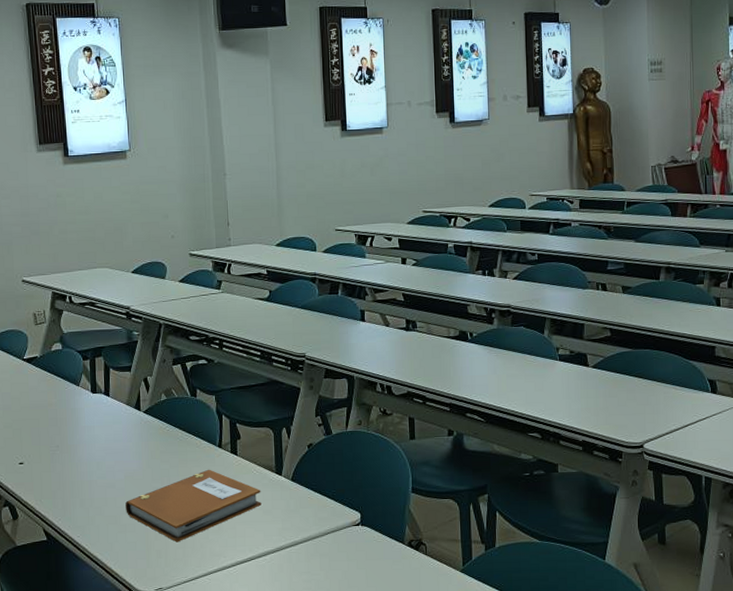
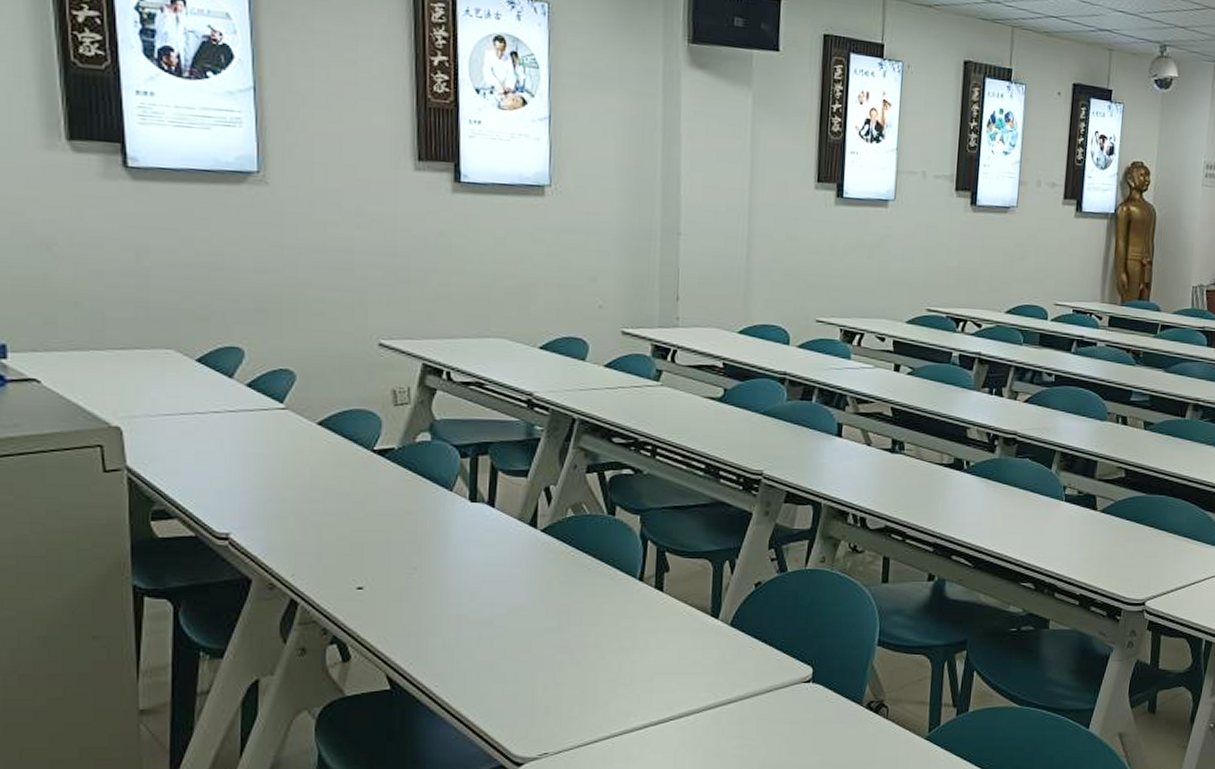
notebook: present [125,469,262,542] -> none [506,607,690,697]

